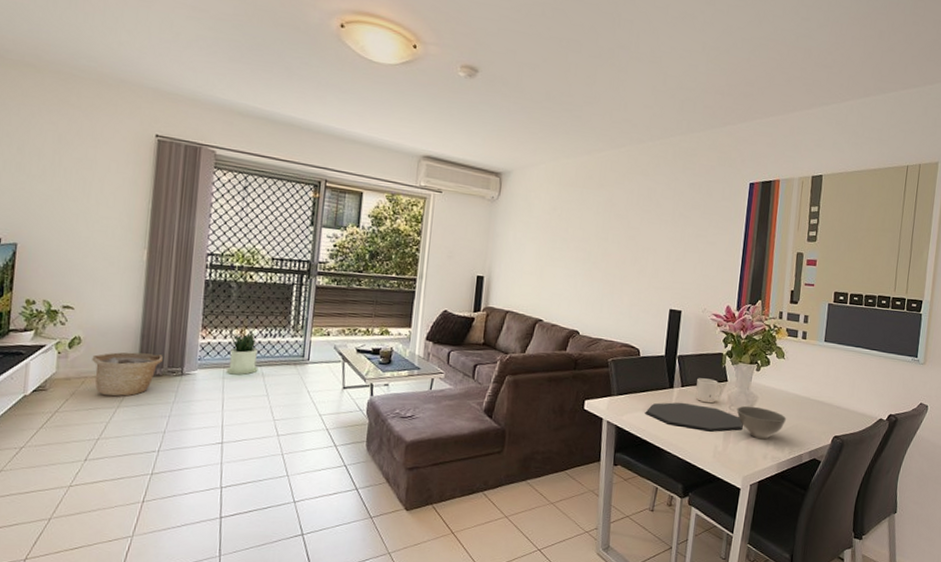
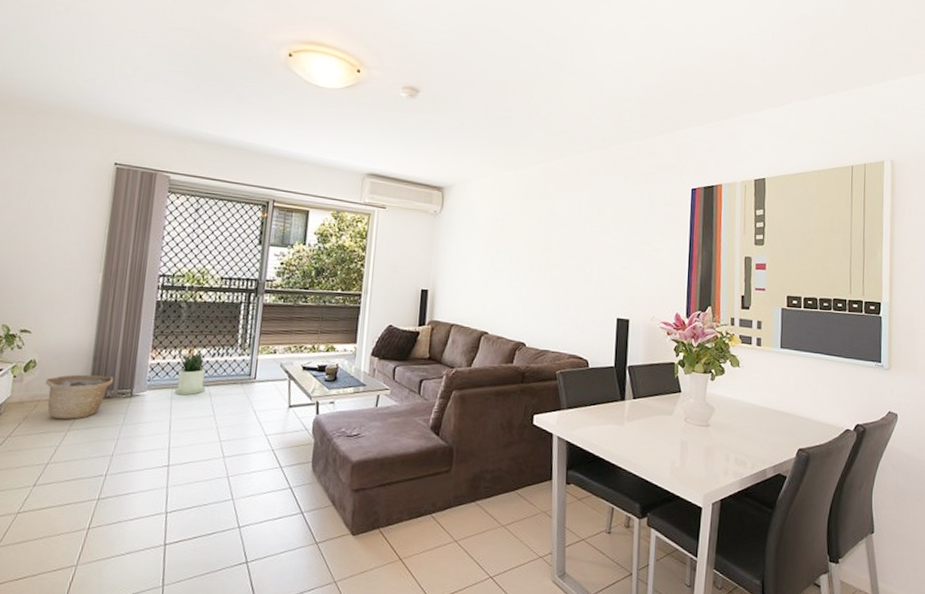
placemat: present [645,402,743,433] -> none [596,415,700,447]
mug: present [695,378,724,404] -> none [648,389,678,416]
bowl: present [736,406,787,440] -> none [692,417,747,454]

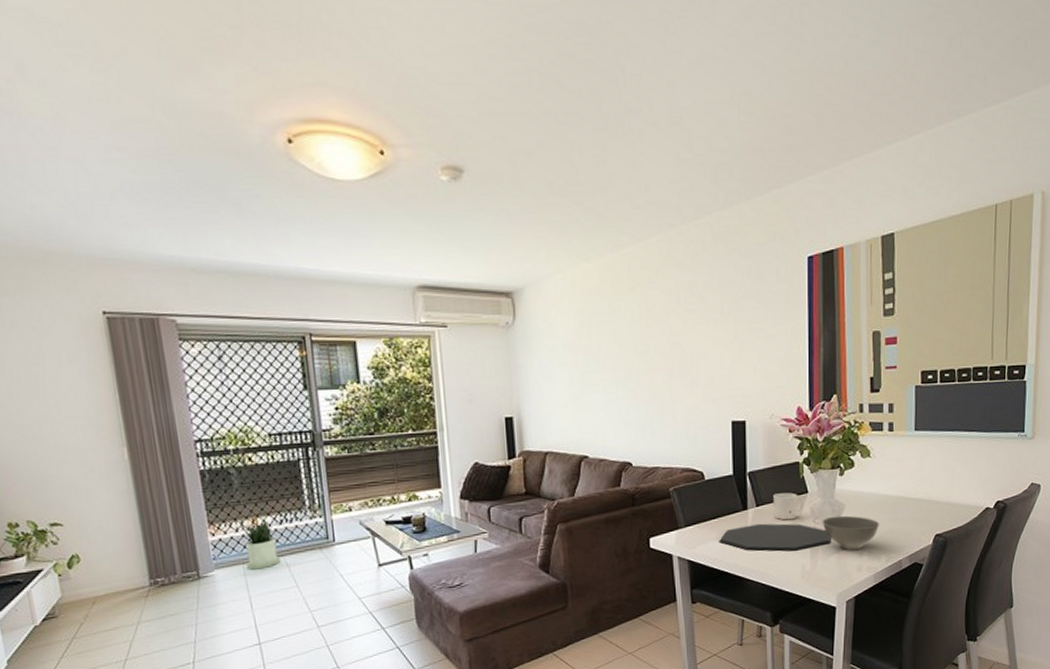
basket: present [45,374,114,420] -> none [96,560,174,613]
placemat: none [596,415,700,447] -> present [719,523,831,552]
mug: none [648,389,678,416] -> present [773,493,805,521]
bowl: none [692,417,747,454] -> present [822,515,880,551]

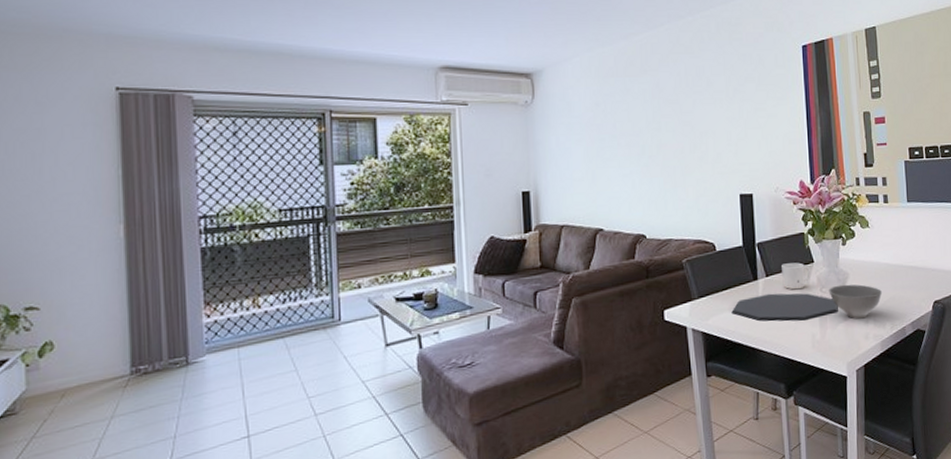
planter: present [242,520,281,570] -> none [241,300,281,354]

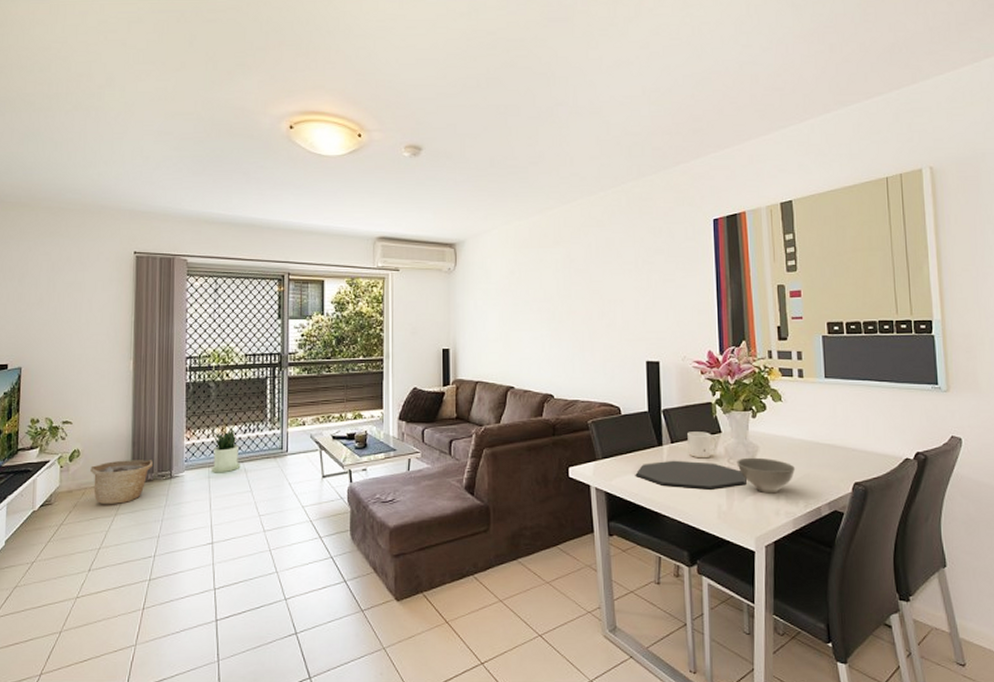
basket: none [71,345,161,407] -> present [90,460,153,505]
planter: none [241,300,281,354] -> present [211,429,241,473]

